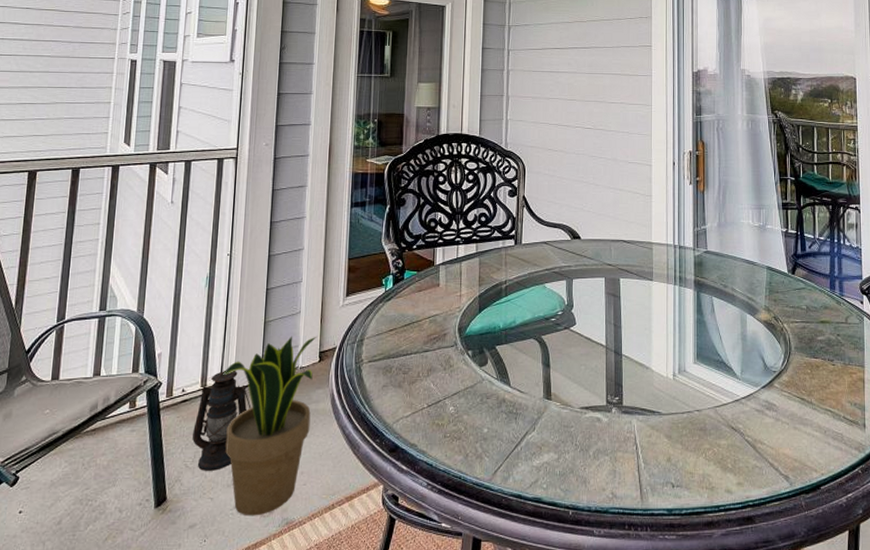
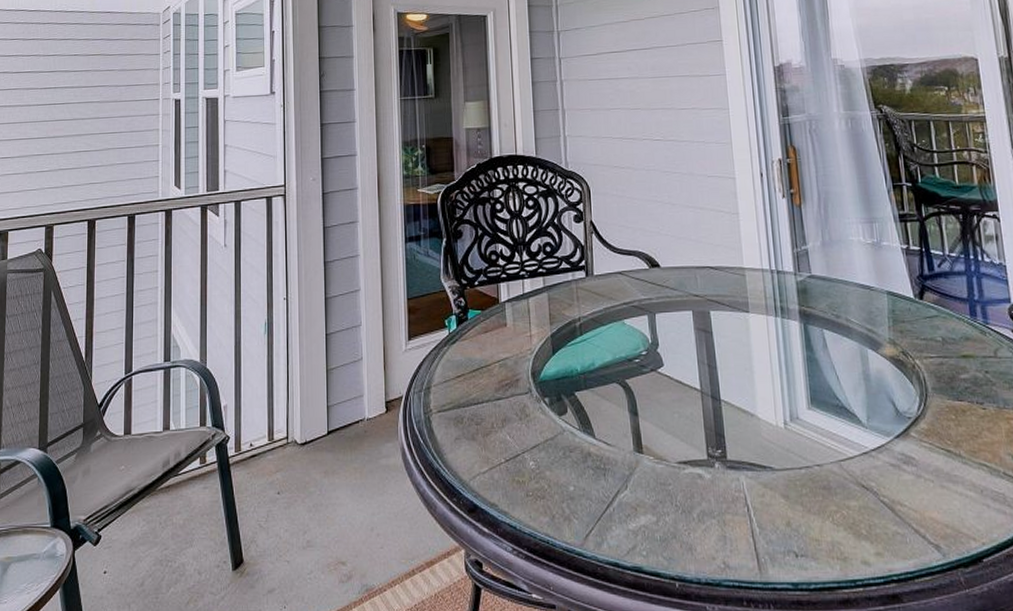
lantern: present [192,371,251,471] -> none [264,423,321,531]
potted plant: present [222,336,317,516] -> none [288,385,382,582]

